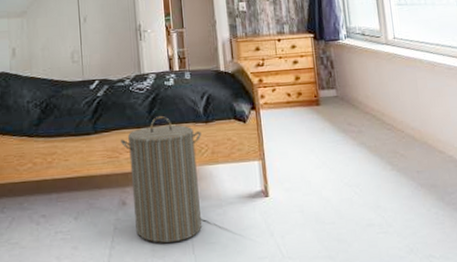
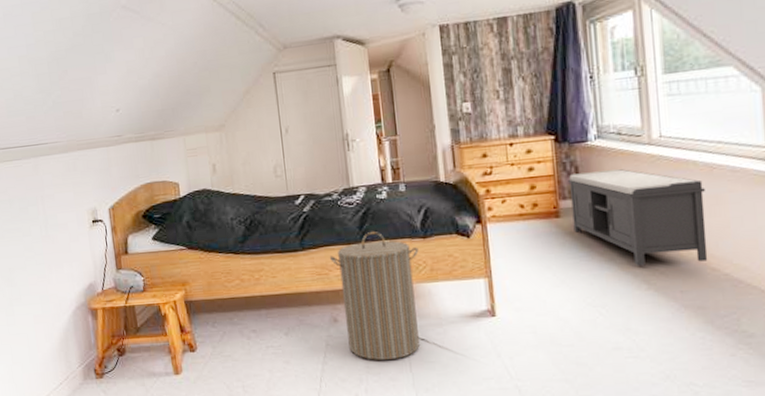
bench: none [325,64,436,149] -> present [568,169,708,266]

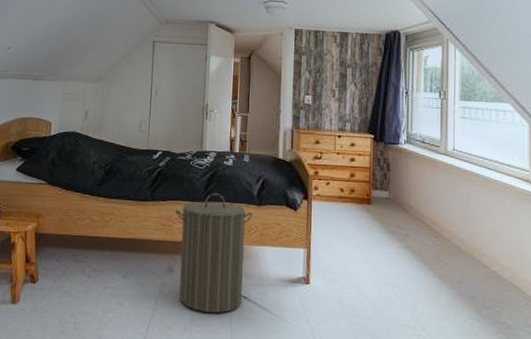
bench: present [568,169,708,266] -> none [381,169,483,258]

